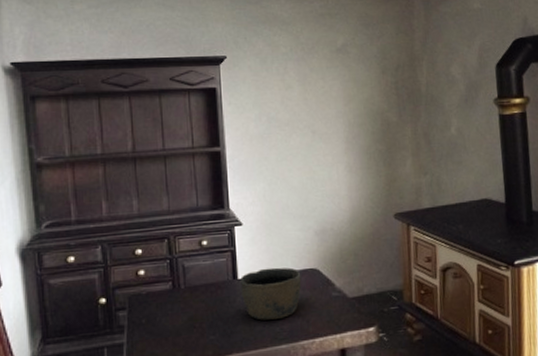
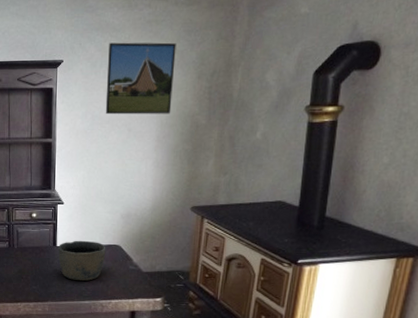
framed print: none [279,36,358,116] -> present [105,42,176,115]

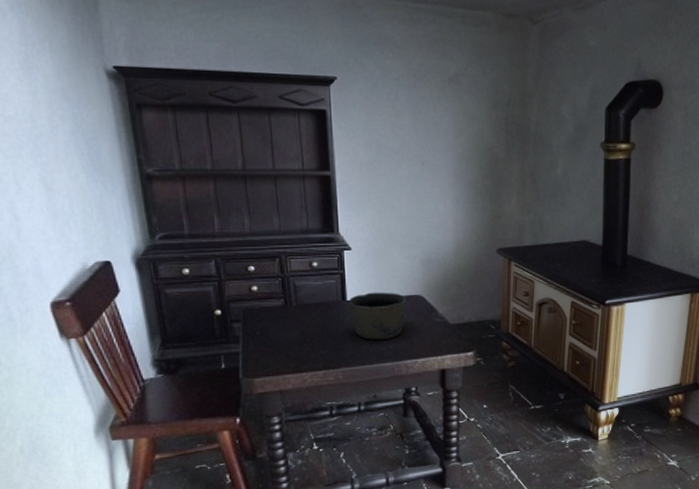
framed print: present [105,42,176,115] -> none [391,60,468,146]

